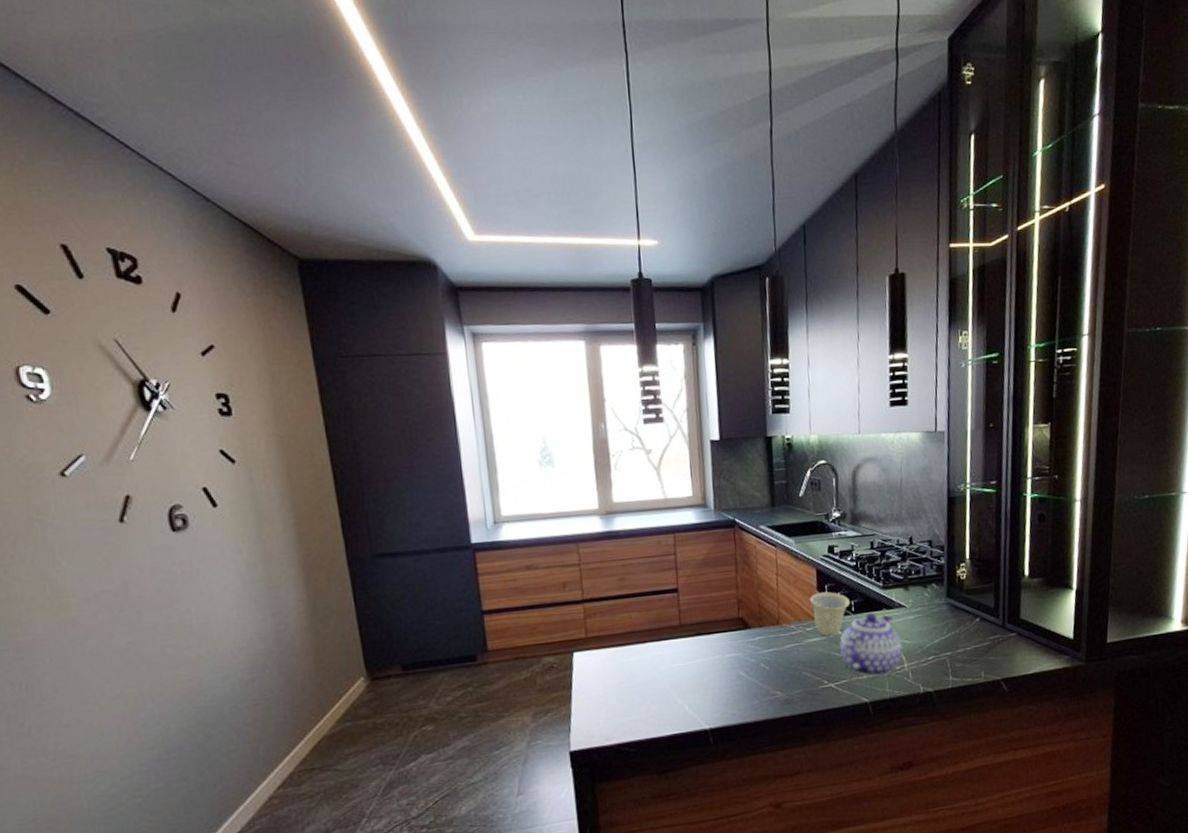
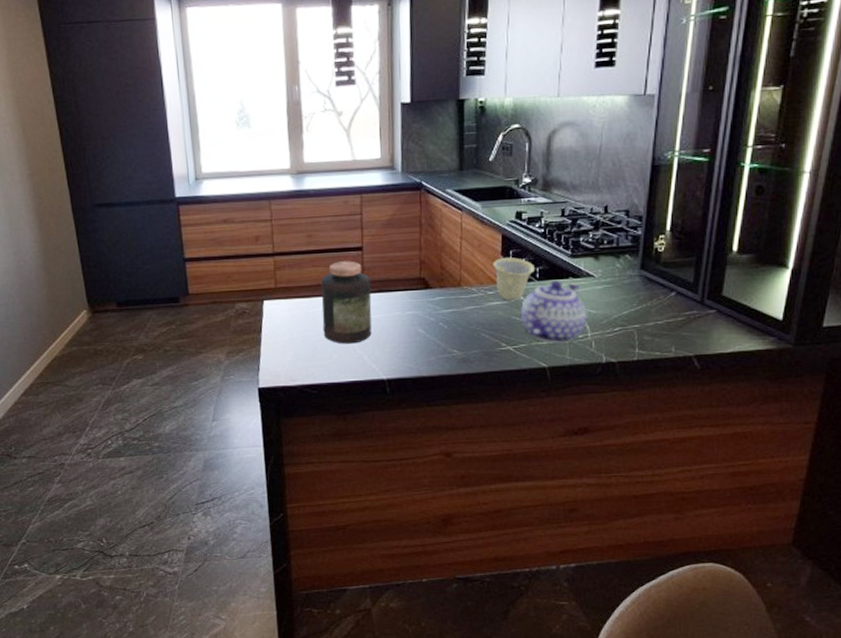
jar: none [636,604,692,695] -> present [321,261,372,344]

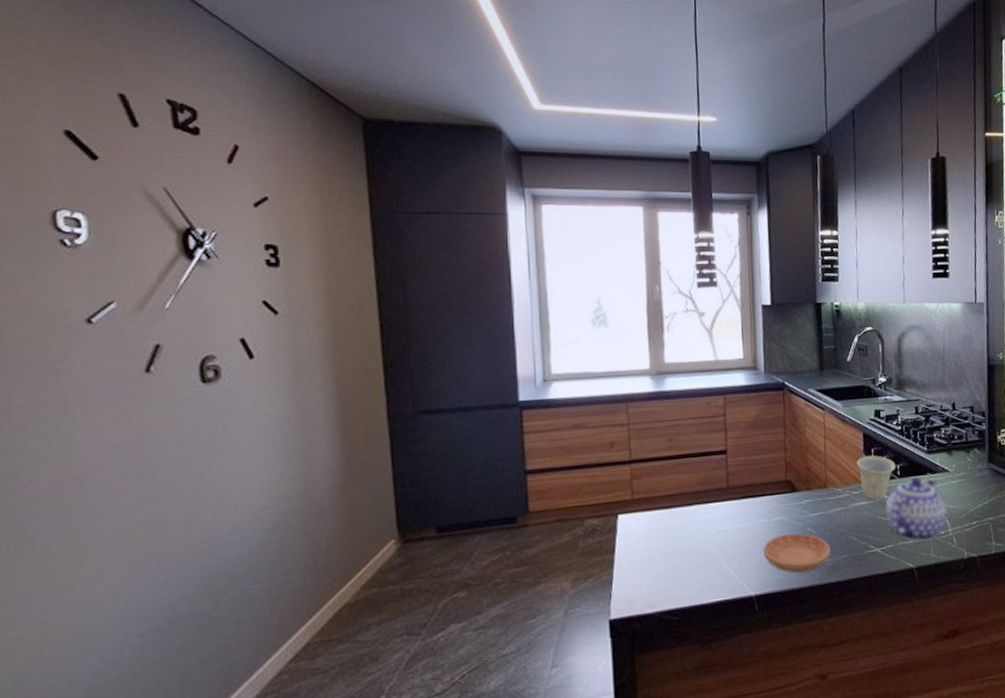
jar: present [321,261,372,344] -> none [683,465,738,559]
saucer: none [396,326,462,363] -> present [763,533,831,573]

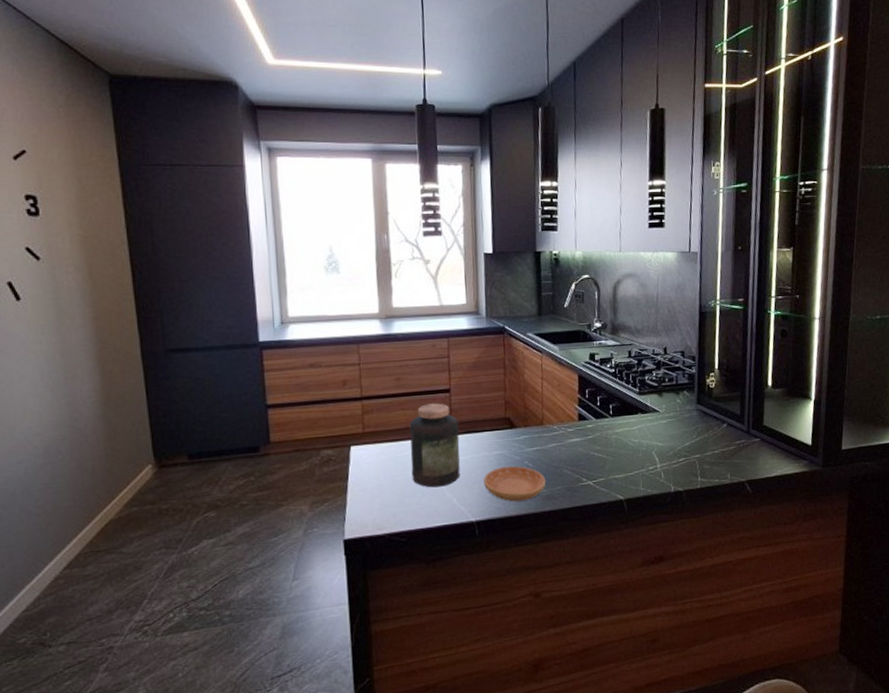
jar: none [683,465,738,559] -> present [410,403,460,488]
cup: present [856,455,896,500] -> none [571,396,609,437]
teapot: present [885,477,947,542] -> none [597,417,656,476]

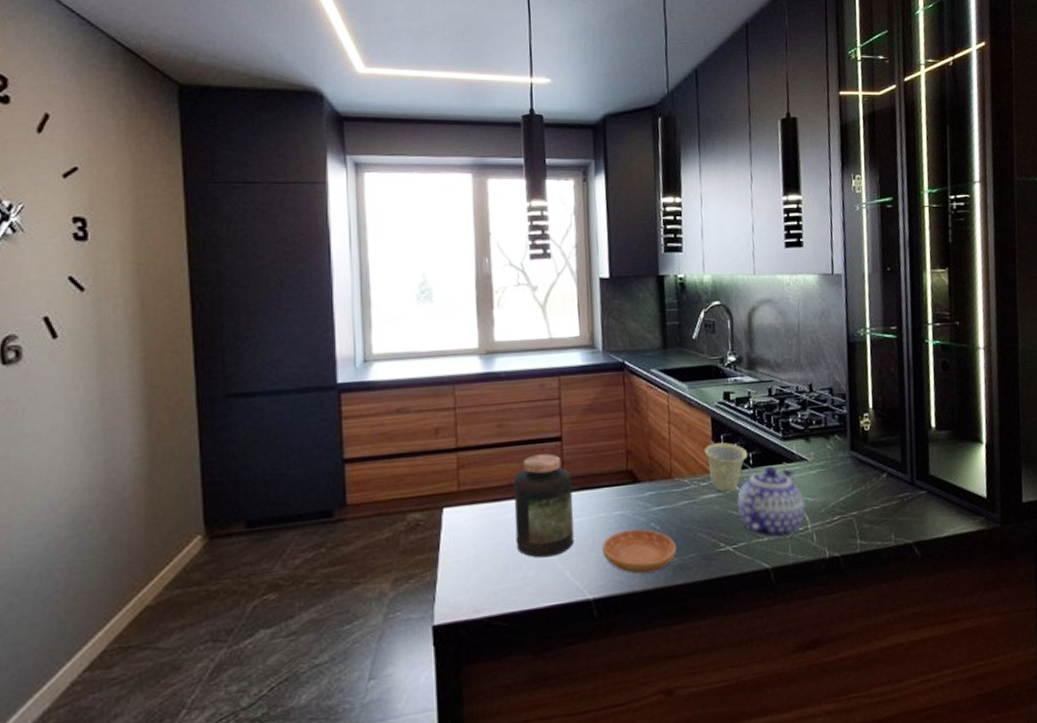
cup: none [571,396,609,437] -> present [704,442,749,492]
teapot: none [597,417,656,476] -> present [736,467,806,540]

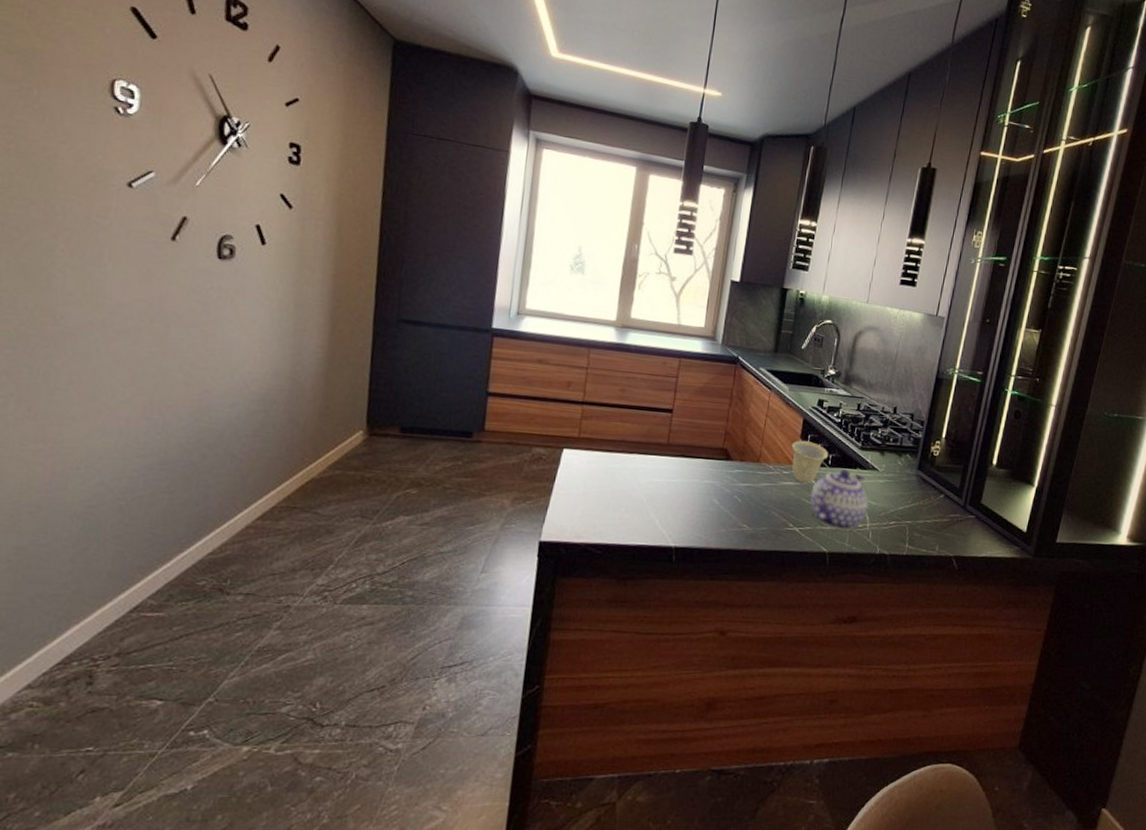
jar: present [514,453,574,558] -> none [618,420,675,506]
saucer: present [602,528,677,574] -> none [689,497,753,535]

